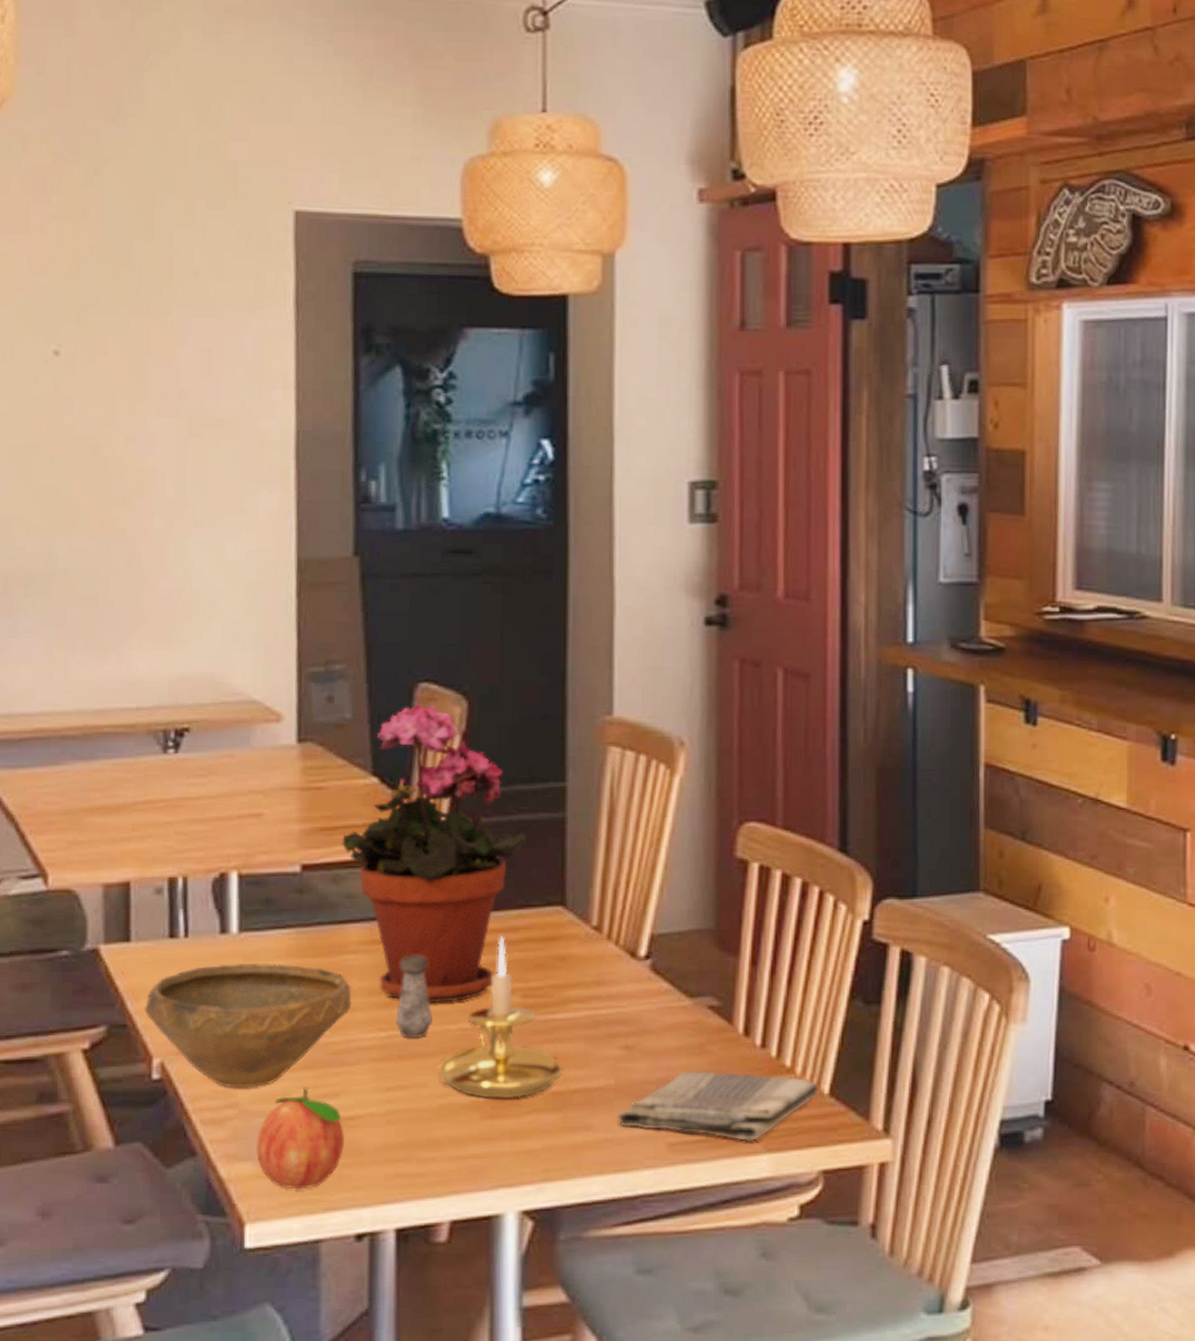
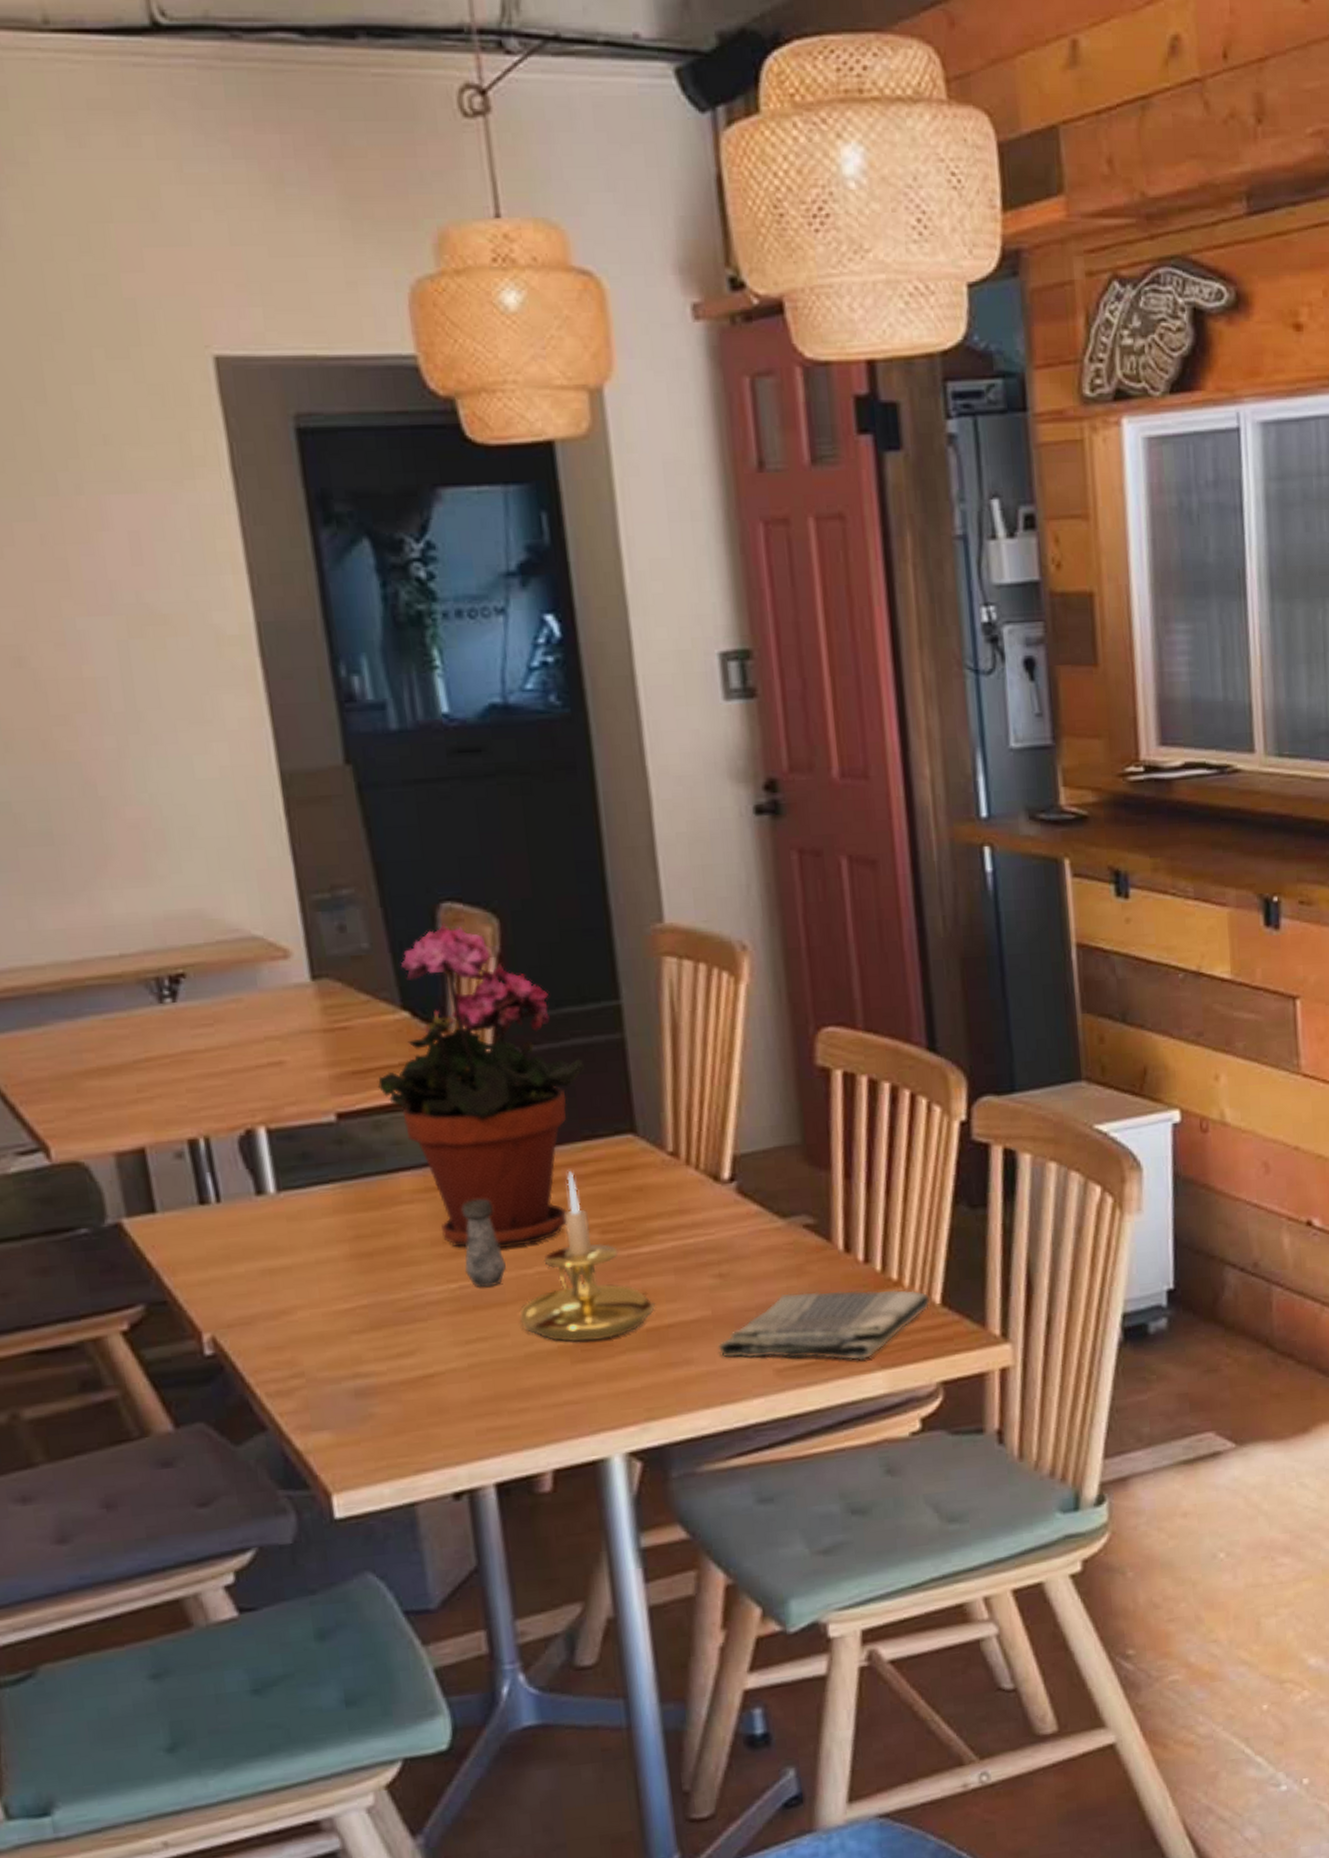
bowl: present [145,964,352,1088] -> none [183,1221,415,1357]
fruit: present [255,1087,344,1190] -> none [330,1348,428,1455]

